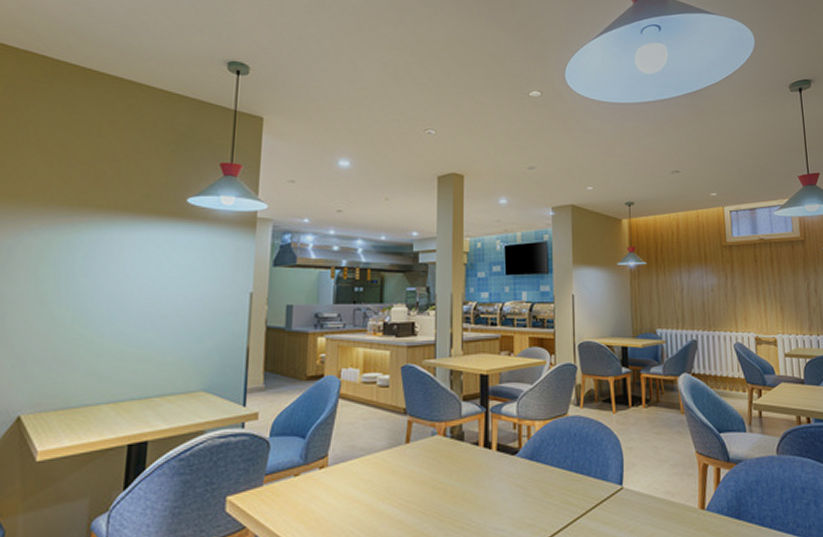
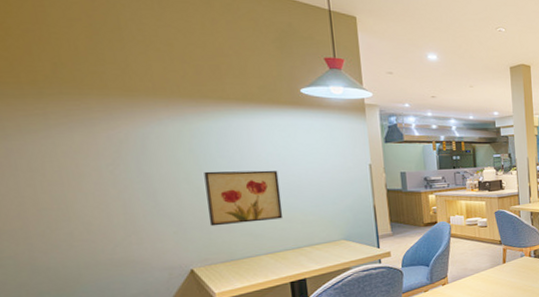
wall art: none [52,292,143,362] -> present [204,170,284,227]

